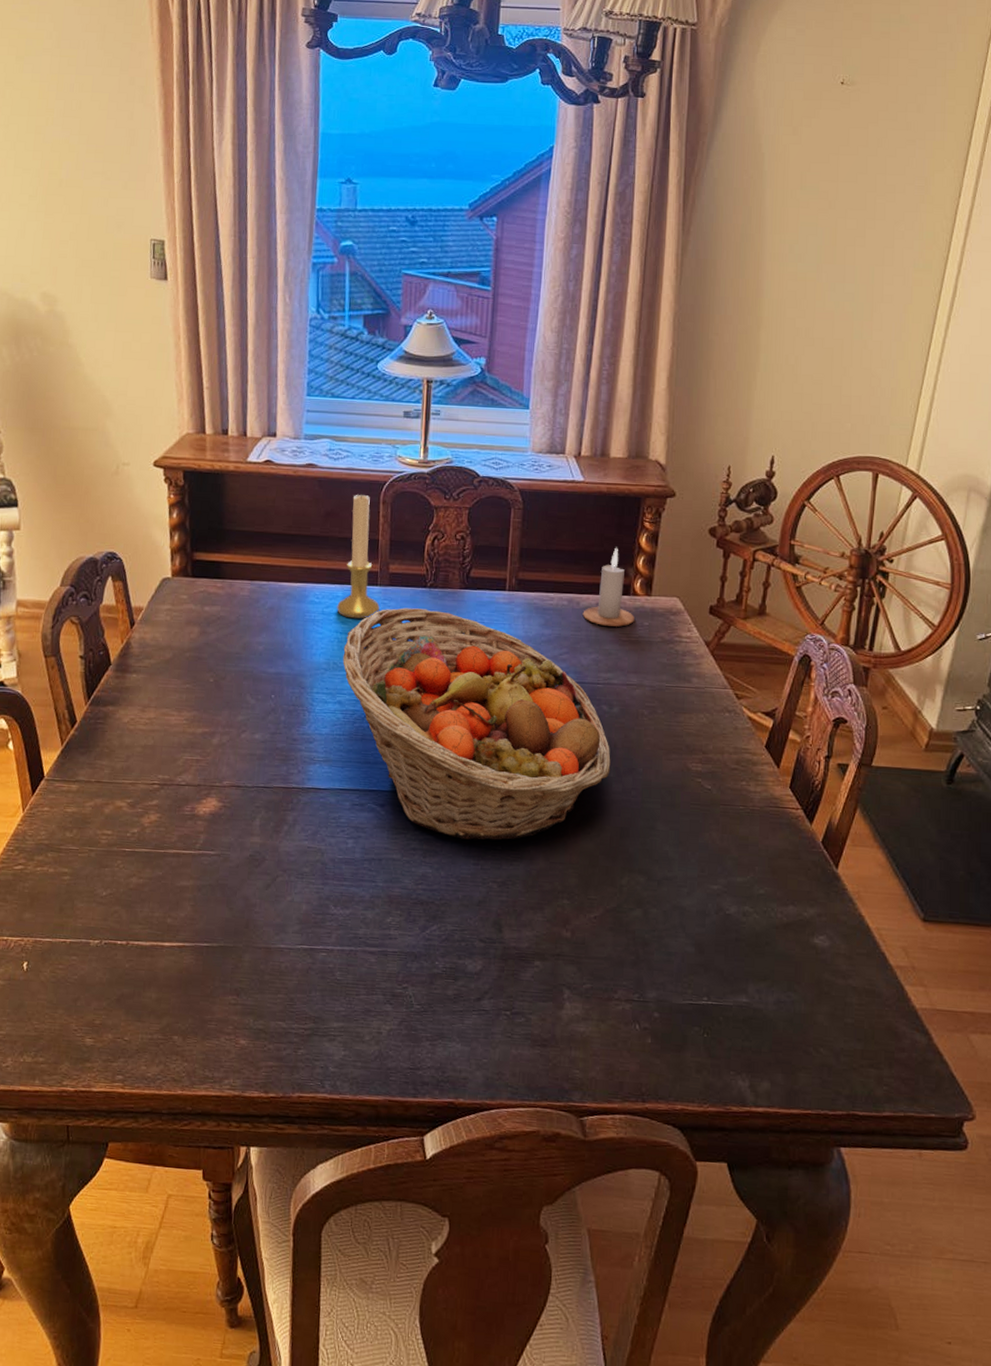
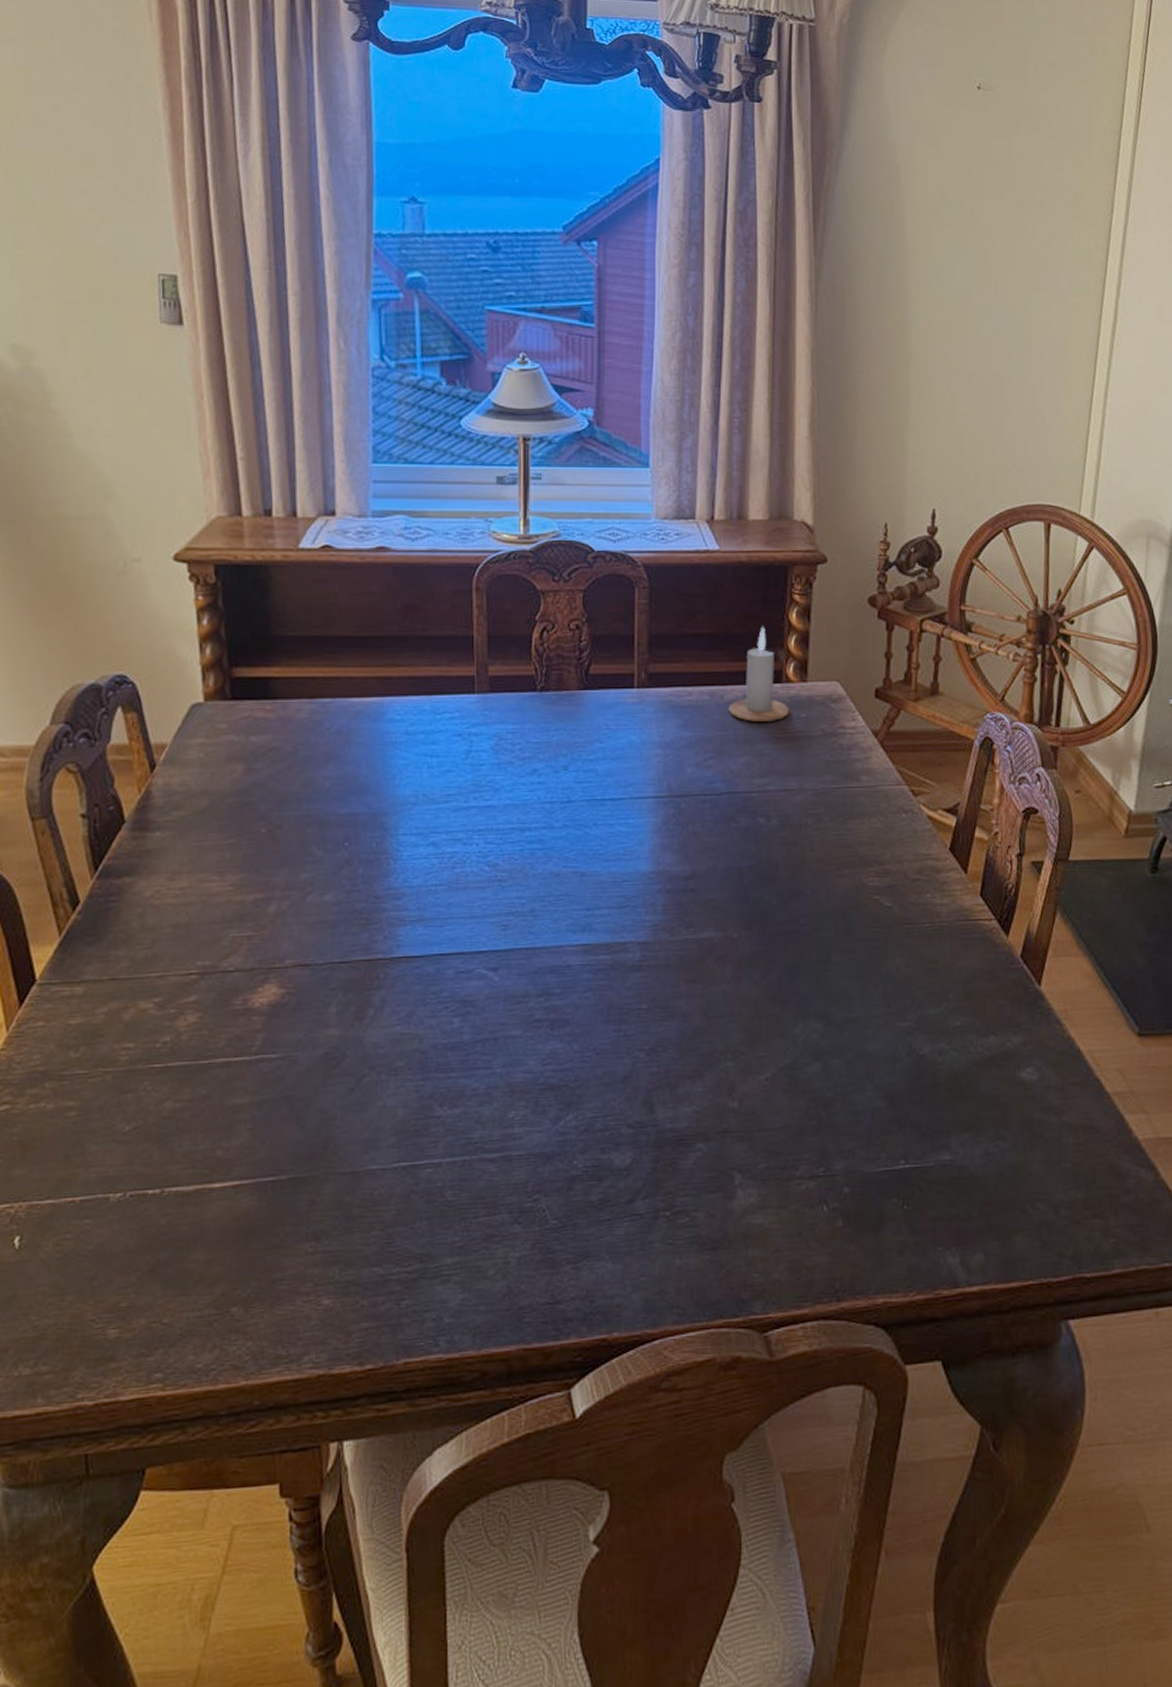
candle holder: present [337,492,380,619] -> none [424,578,479,737]
fruit basket: present [343,607,611,840] -> none [435,718,773,1001]

